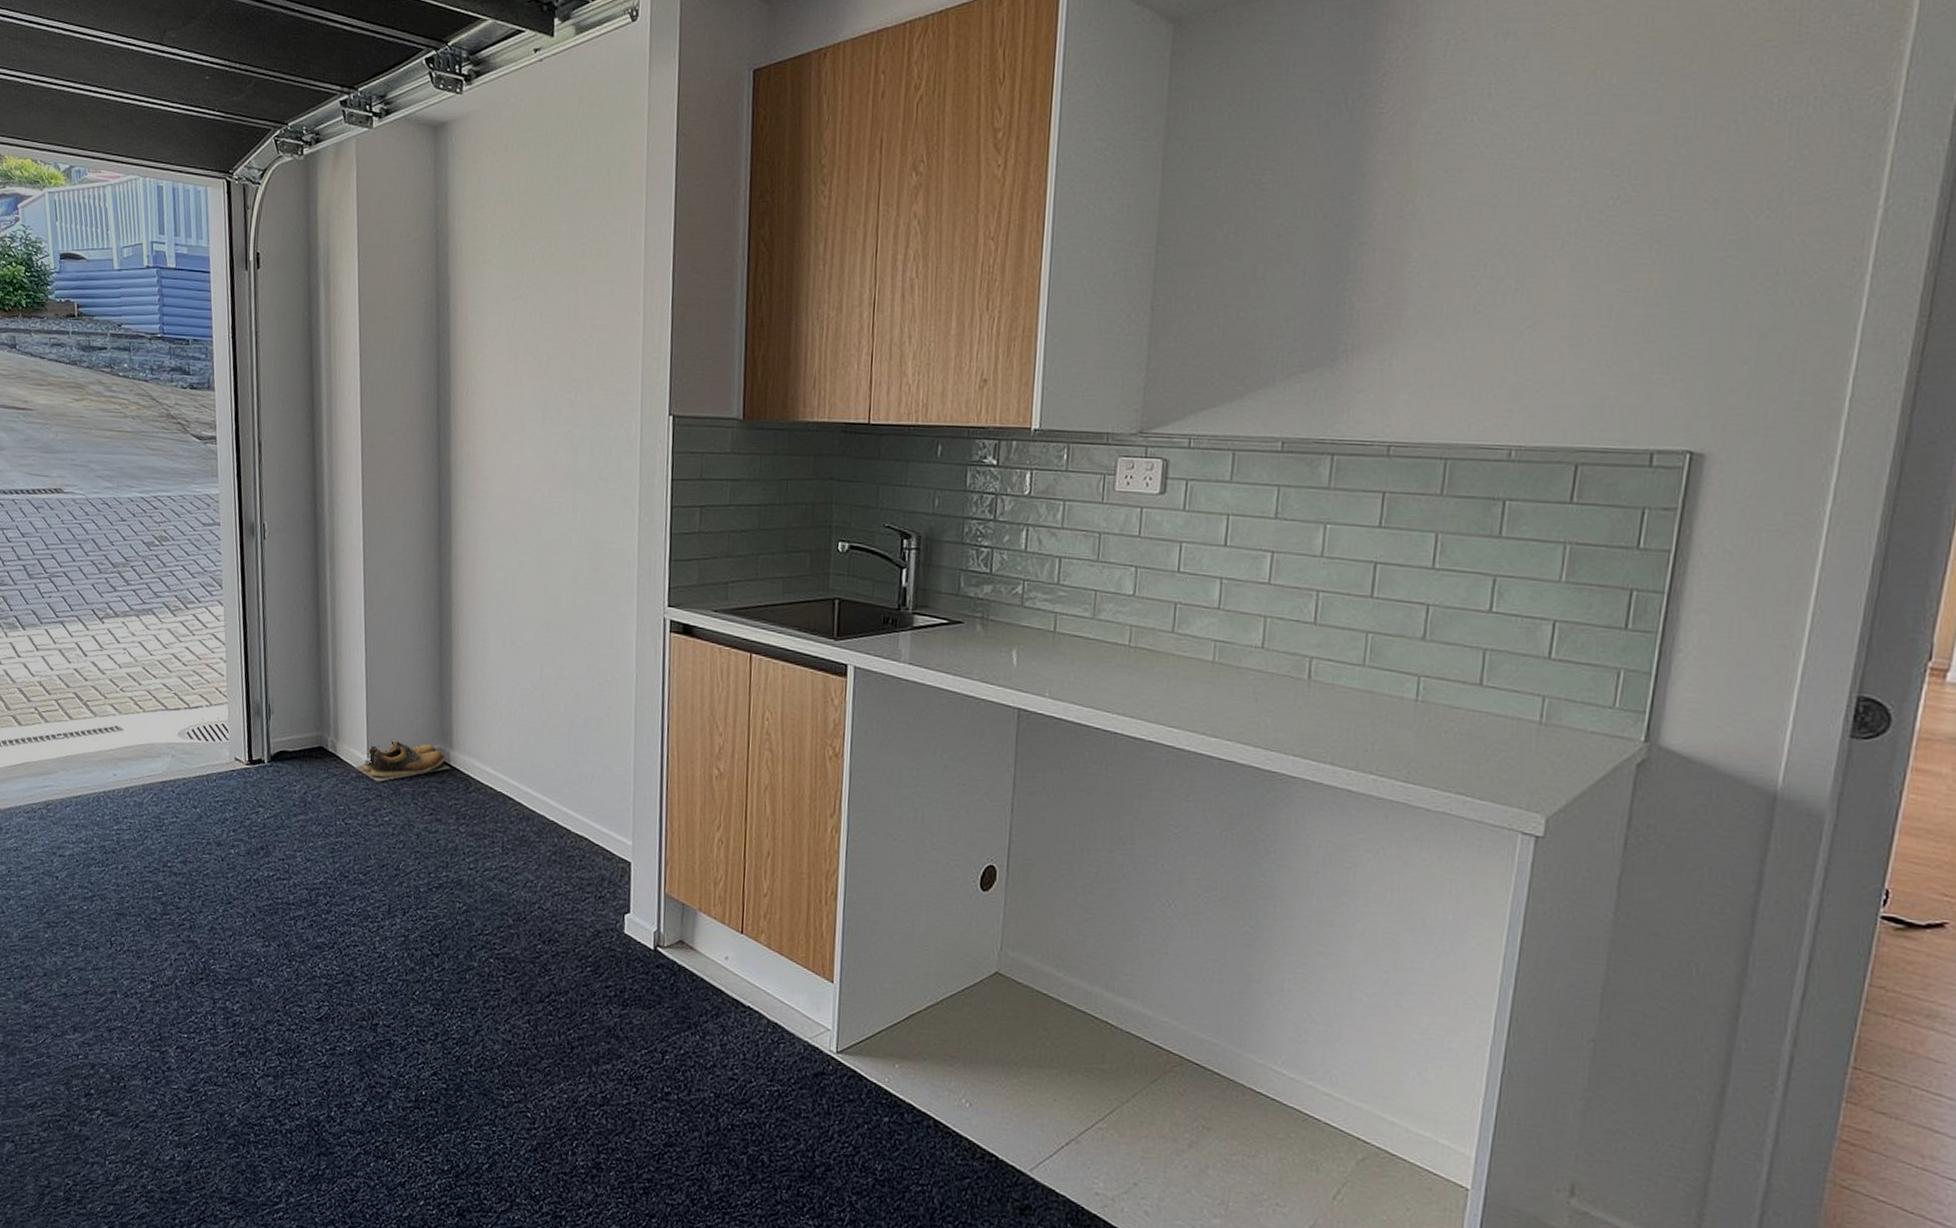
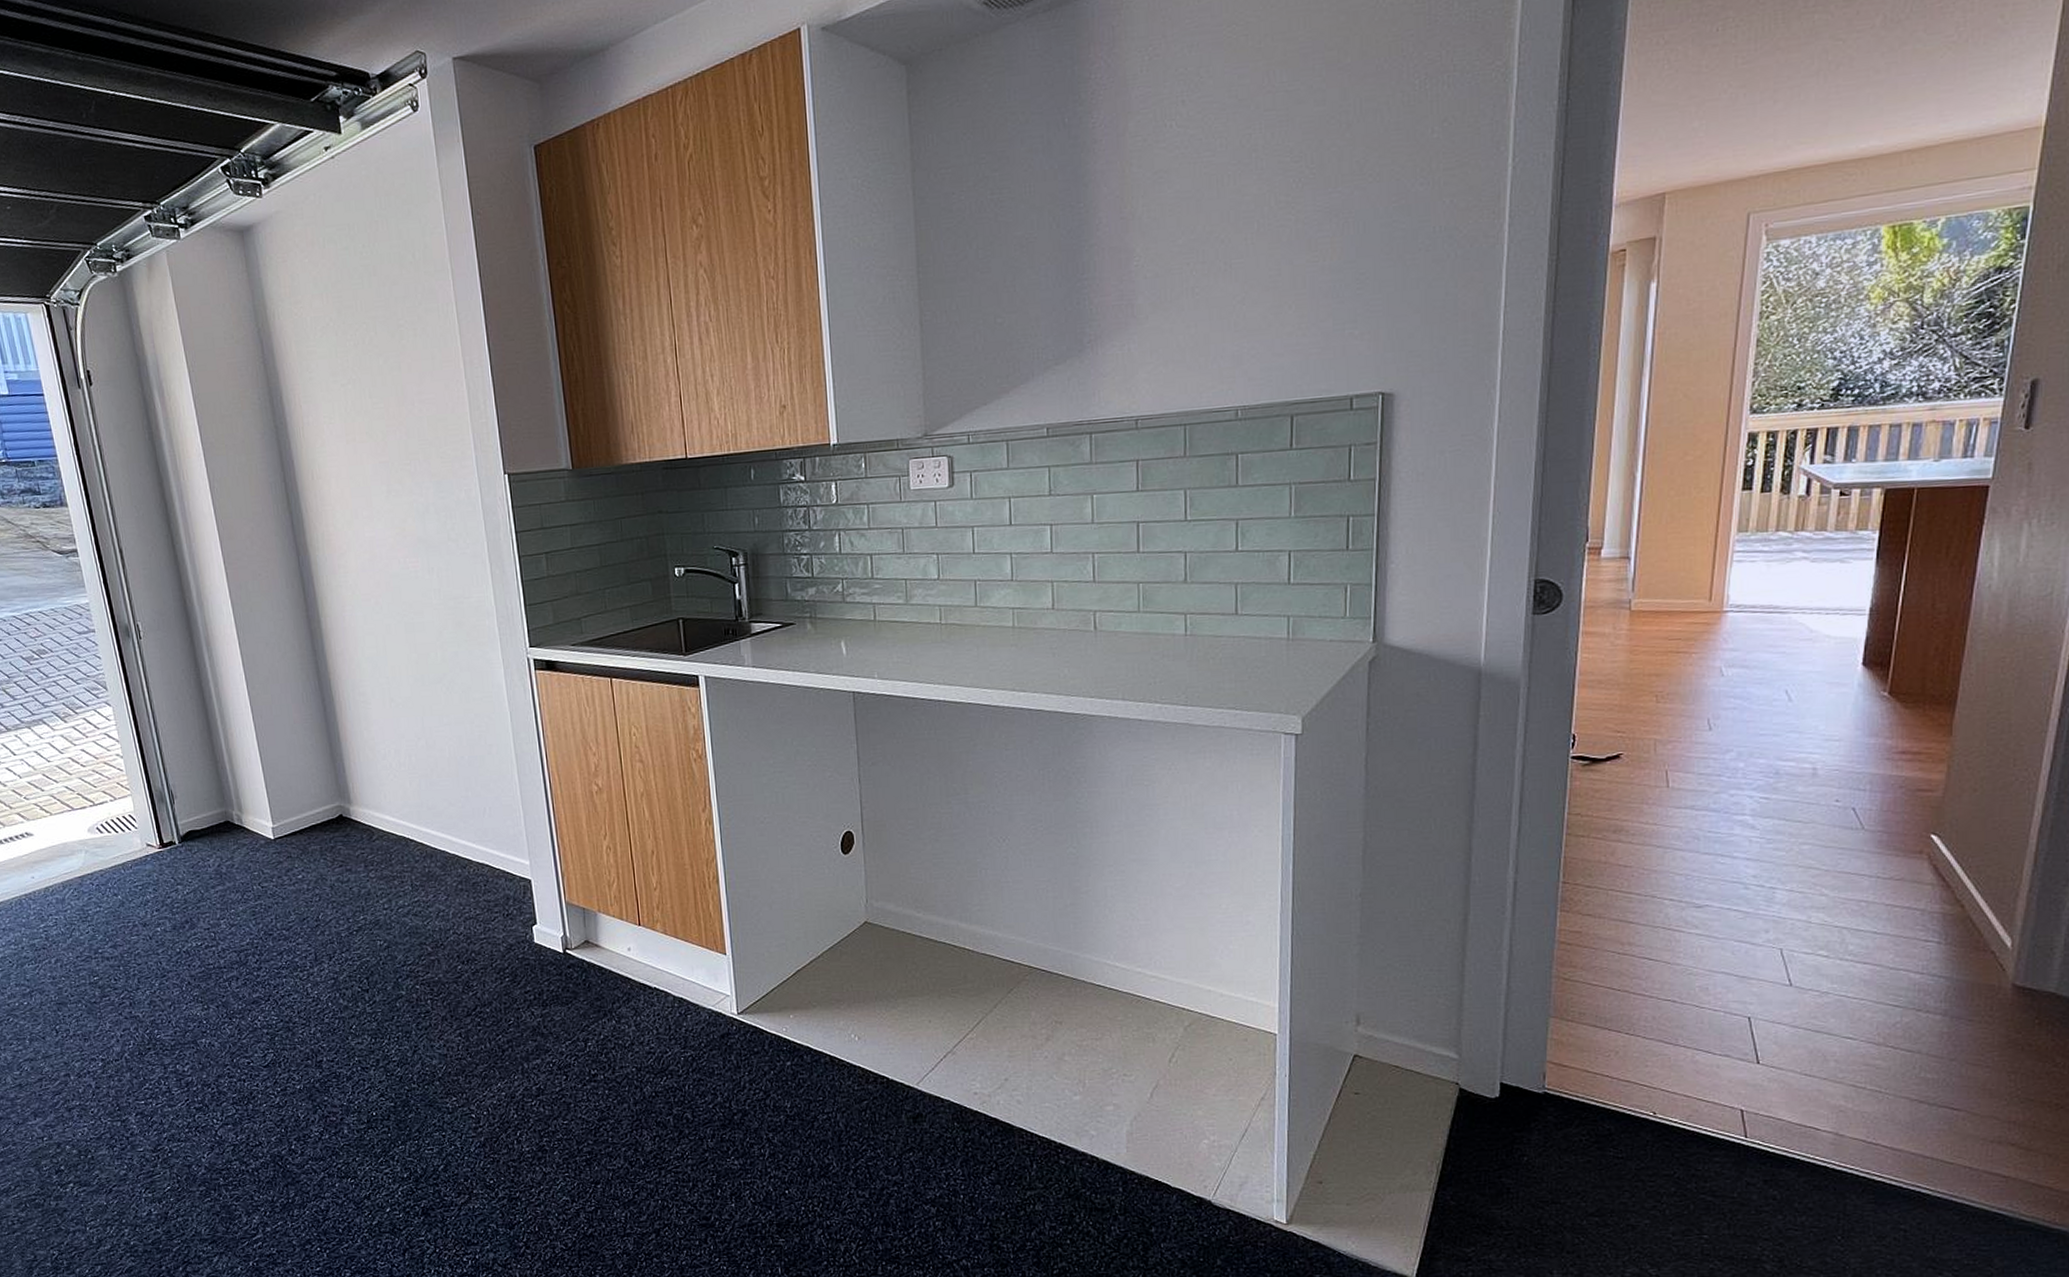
shoes: present [355,740,450,782] -> none [262,803,352,845]

